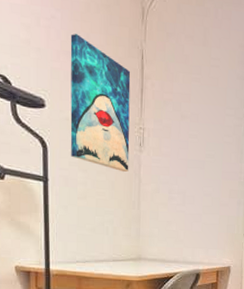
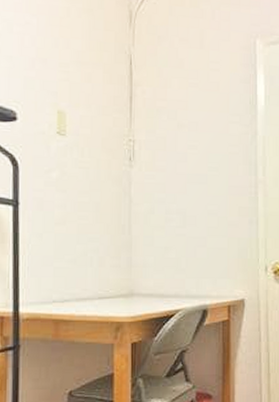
wall art: present [70,34,131,173] -> none [46,40,118,192]

